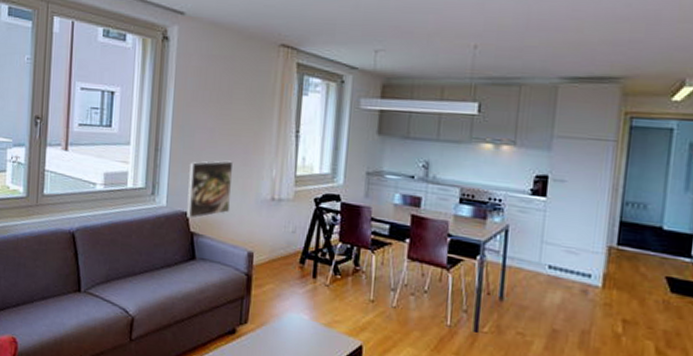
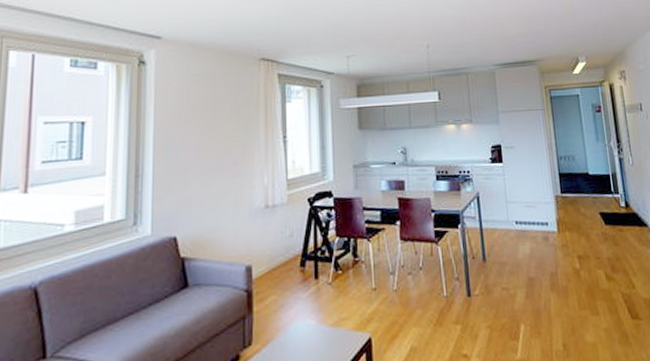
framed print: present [186,160,234,219] -> none [175,175,223,243]

